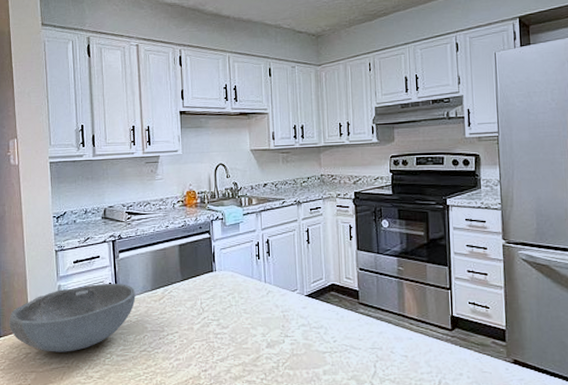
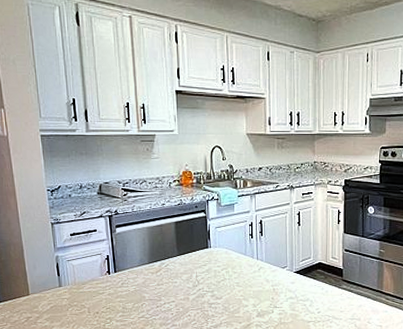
bowl: present [9,284,136,352] -> none [8,256,133,317]

